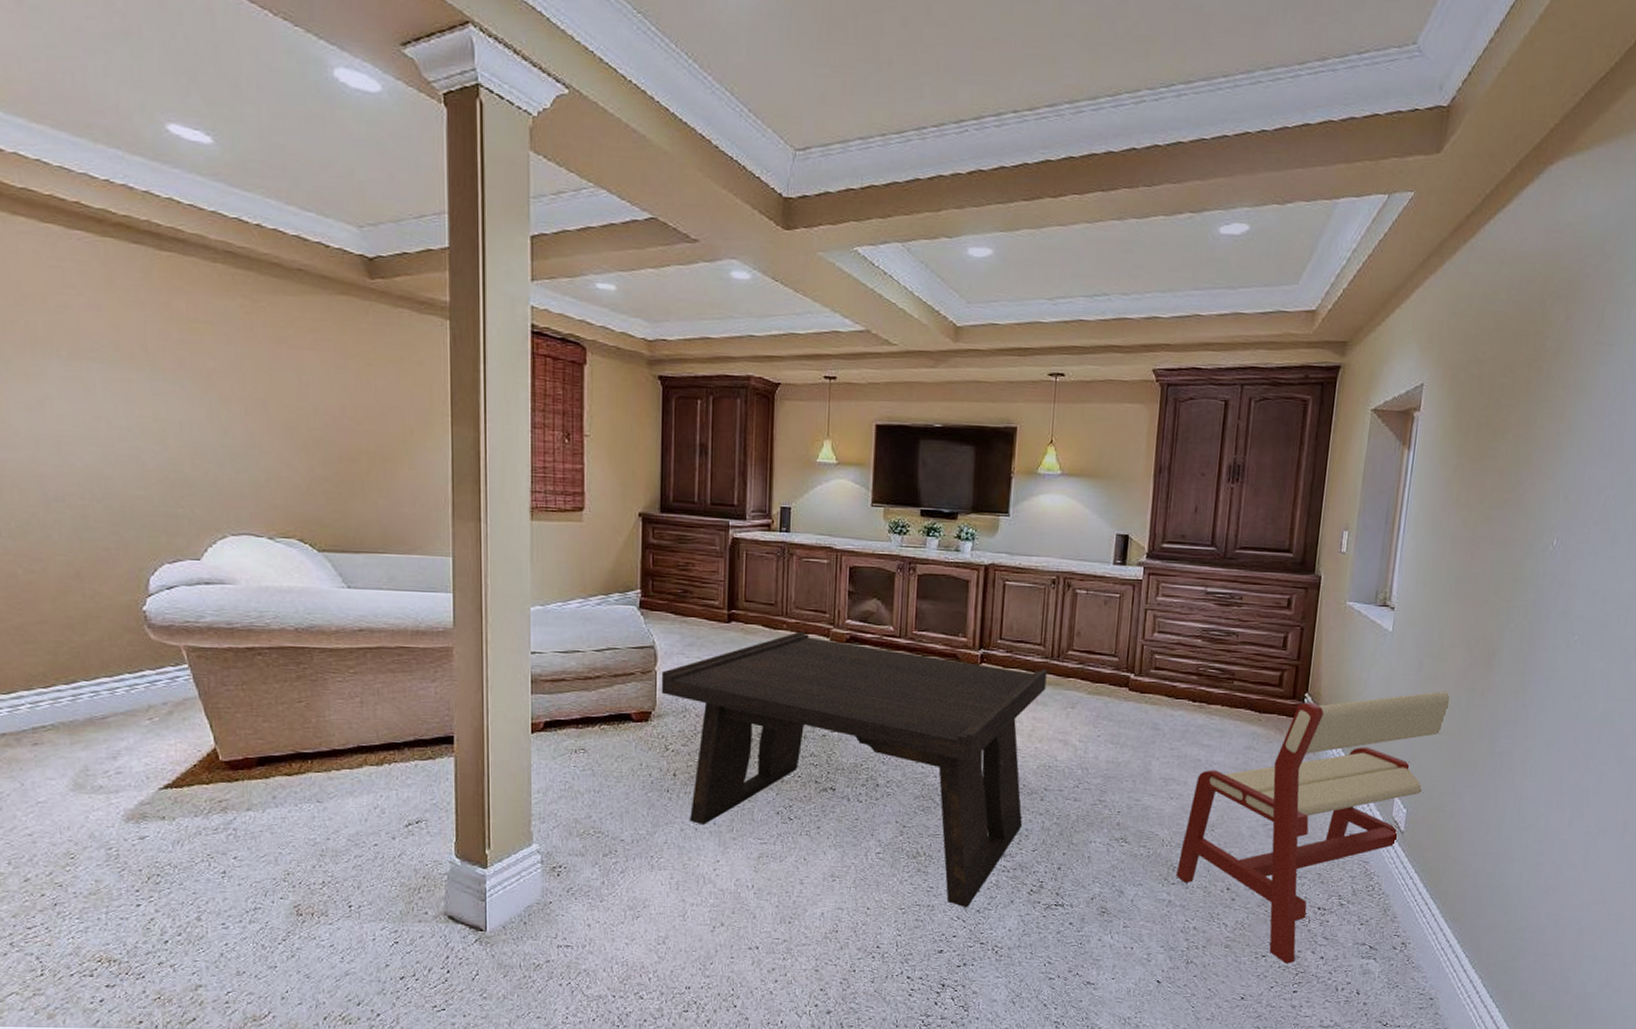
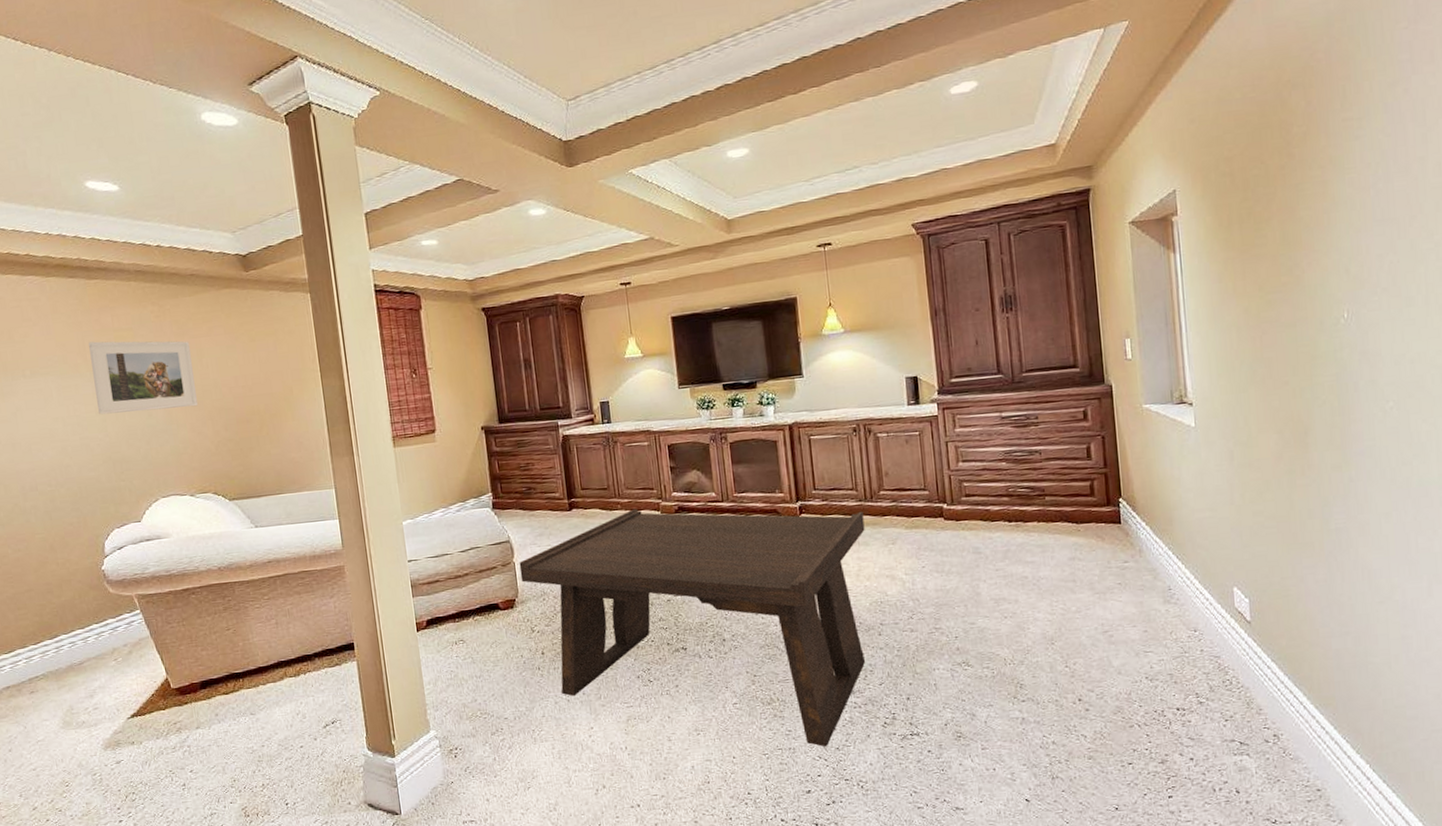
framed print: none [152,329,290,432] -> present [88,341,198,415]
bench: present [1175,691,1449,964] -> none [1024,476,1270,769]

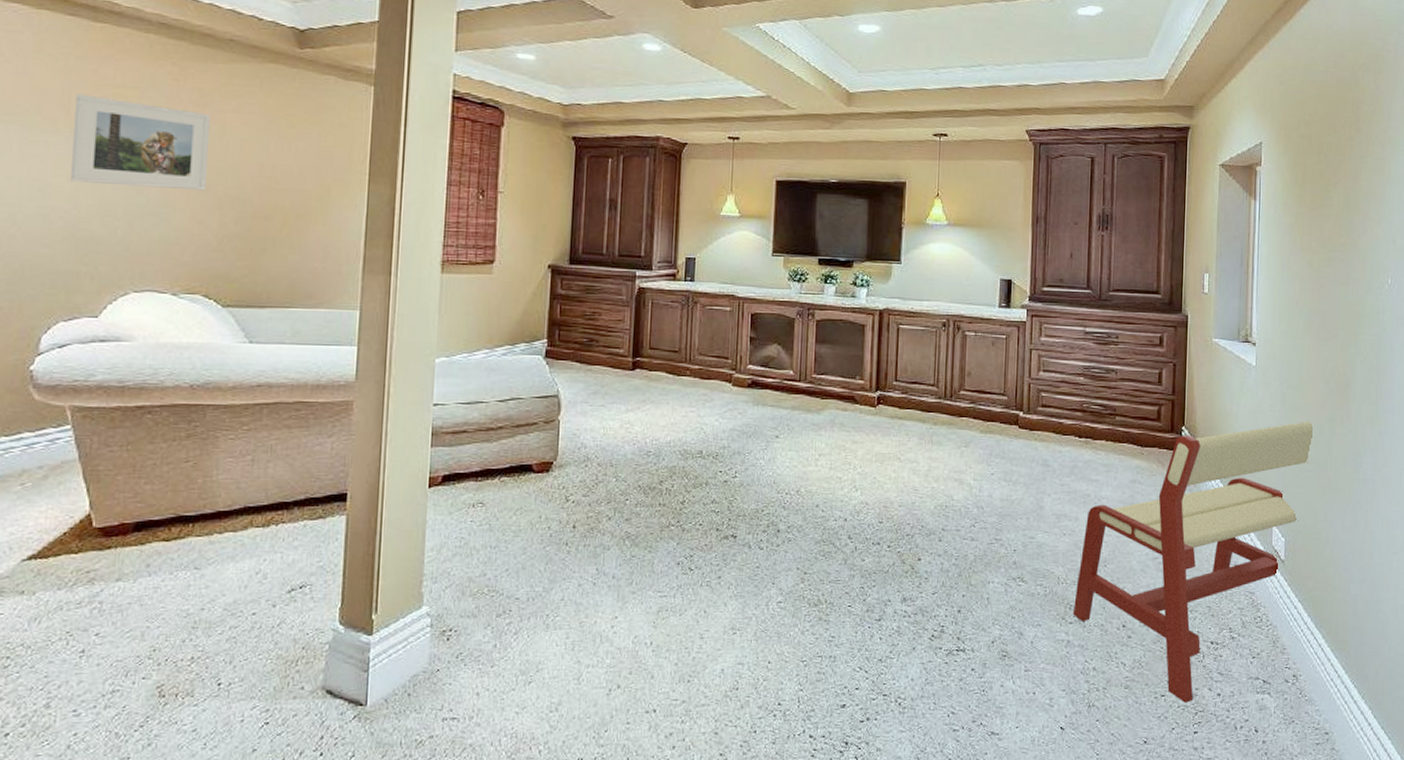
coffee table: present [519,508,865,747] -> none [563,377,941,658]
bench: none [1024,476,1270,769] -> present [1072,421,1313,703]

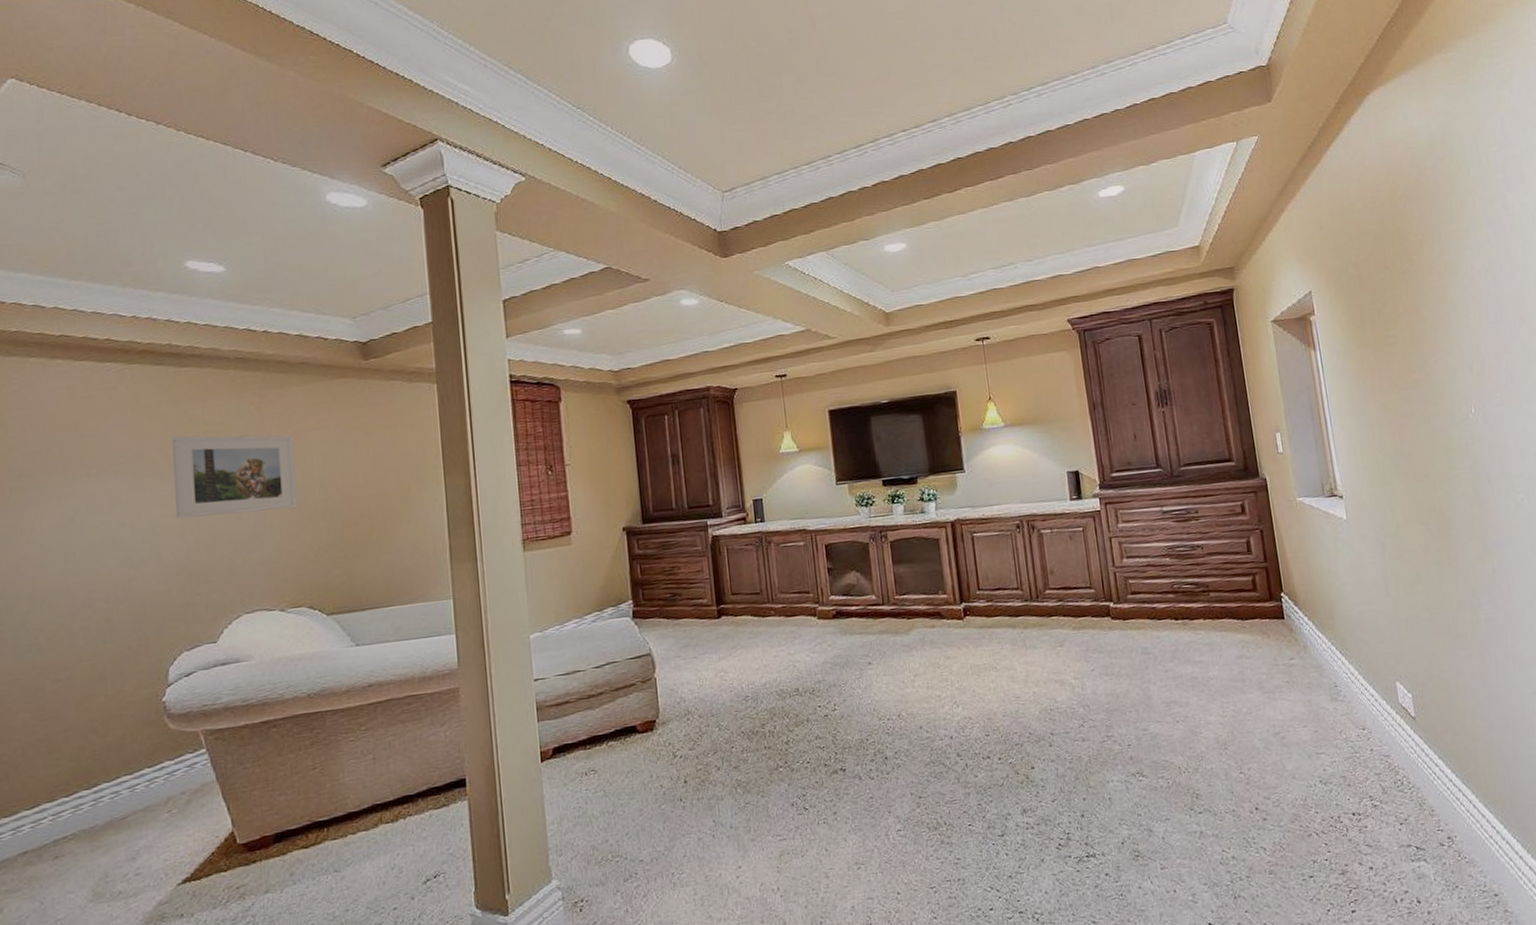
bench: present [1072,421,1313,703] -> none [1197,567,1423,882]

